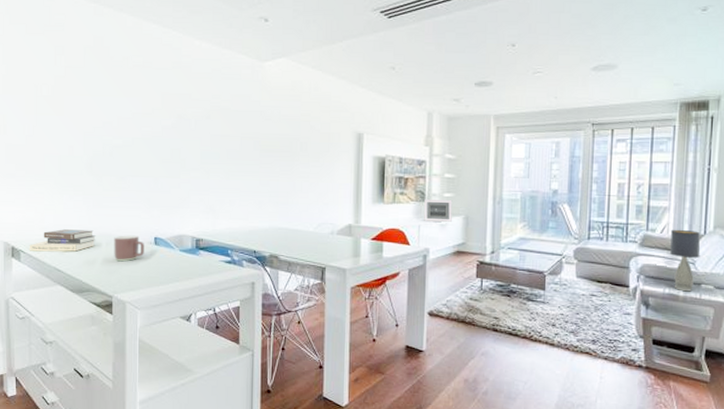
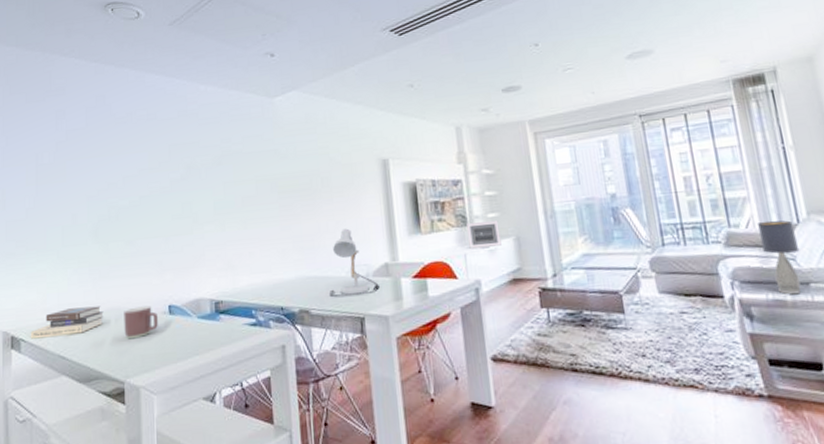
desk lamp: none [298,190,341,249] -> present [330,228,379,298]

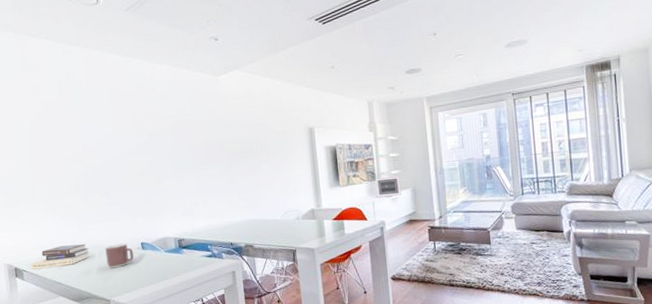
desk lamp: present [330,228,379,298] -> none [268,182,307,235]
table lamp: present [758,220,801,295] -> none [593,175,621,230]

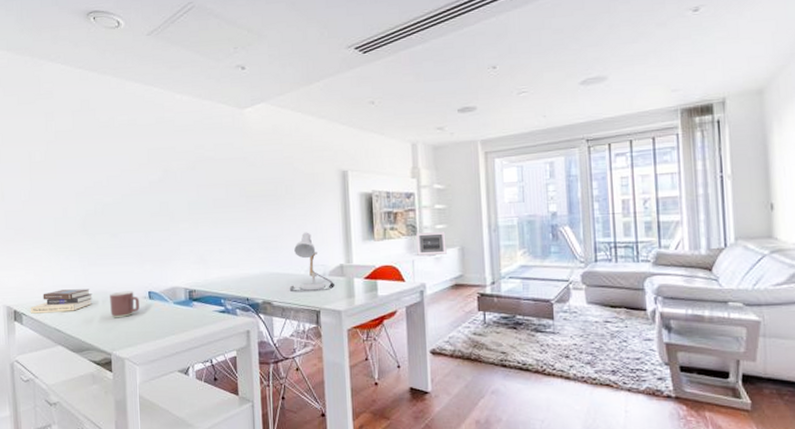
desk lamp: none [268,182,307,235] -> present [290,232,334,292]

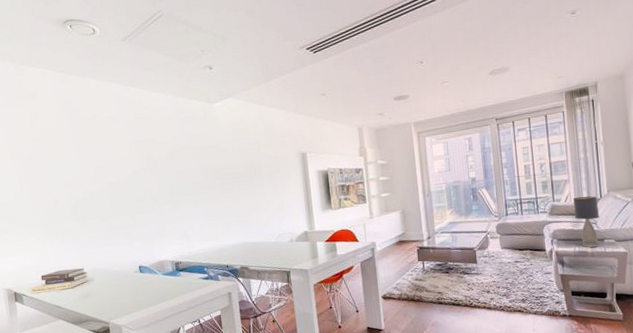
mug: present [110,291,139,318] -> none [103,267,132,292]
desk lamp: present [290,232,334,292] -> none [263,206,301,257]
picture frame: present [416,232,447,255] -> none [366,199,391,220]
table lamp: none [687,243,723,312] -> present [573,196,600,248]

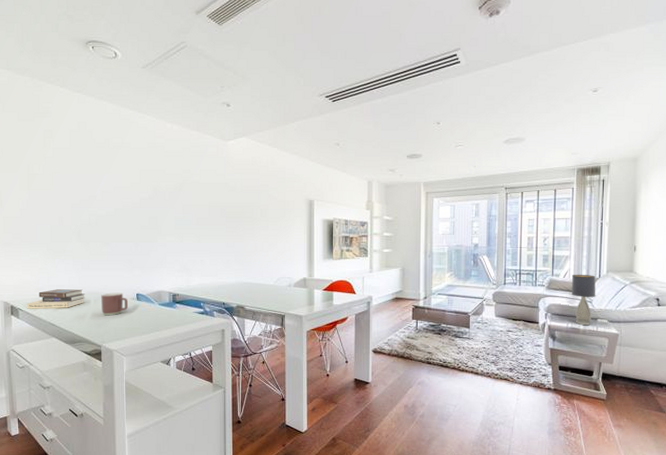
mug: none [103,267,132,292] -> present [101,293,128,316]

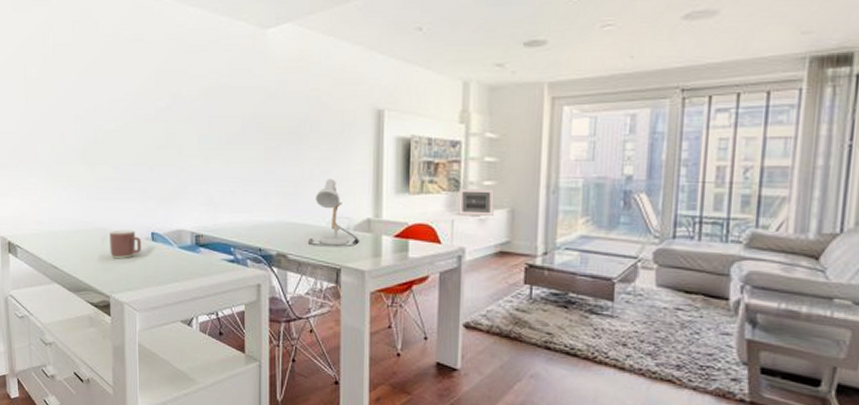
books: present [26,289,85,309] -> none [25,223,91,248]
desk lamp: none [260,249,298,299] -> present [308,178,359,247]
picture frame: none [367,255,391,273] -> present [458,189,494,216]
table lamp: present [572,274,596,326] -> none [789,226,834,308]

